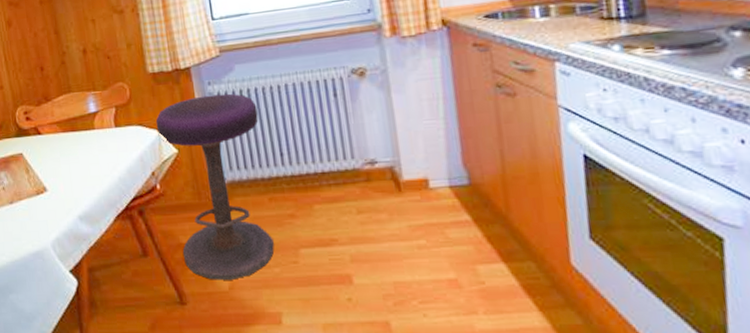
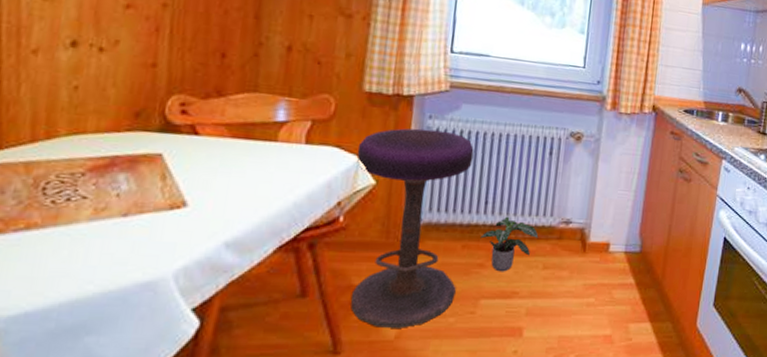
potted plant: none [284,165,344,221] -> present [480,216,539,272]

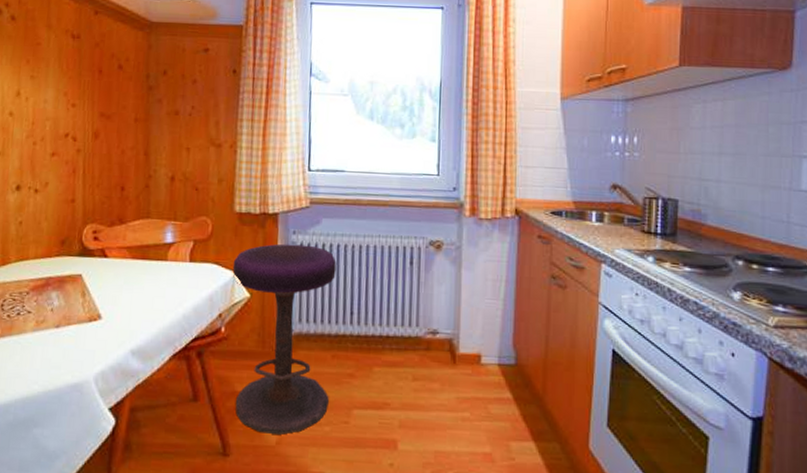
potted plant: present [480,216,539,272] -> none [348,326,406,383]

